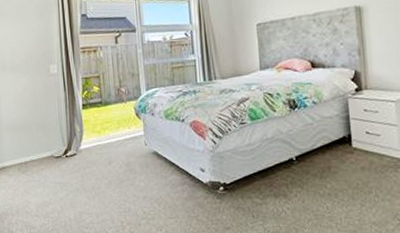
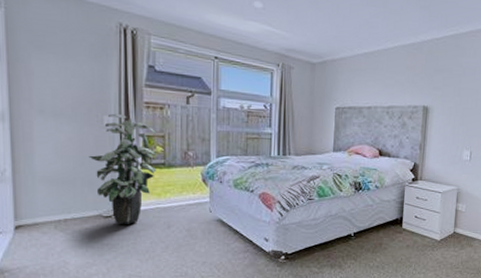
indoor plant: none [40,61,95,163] -> present [89,113,157,224]

